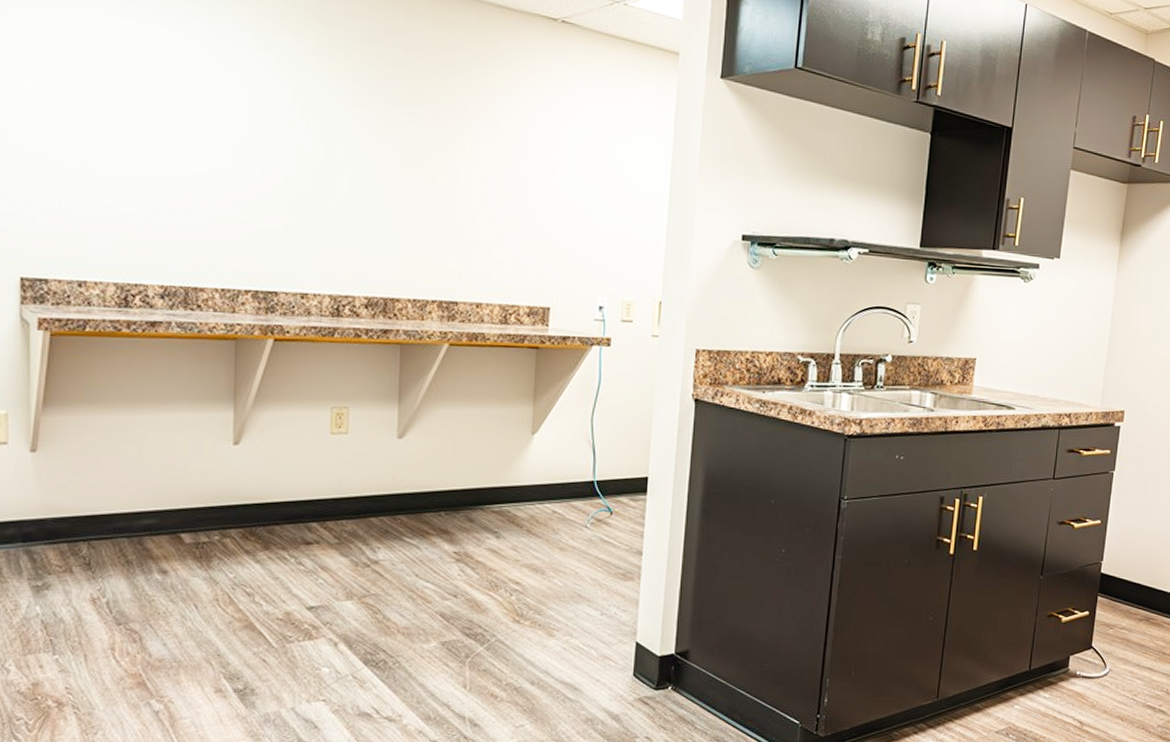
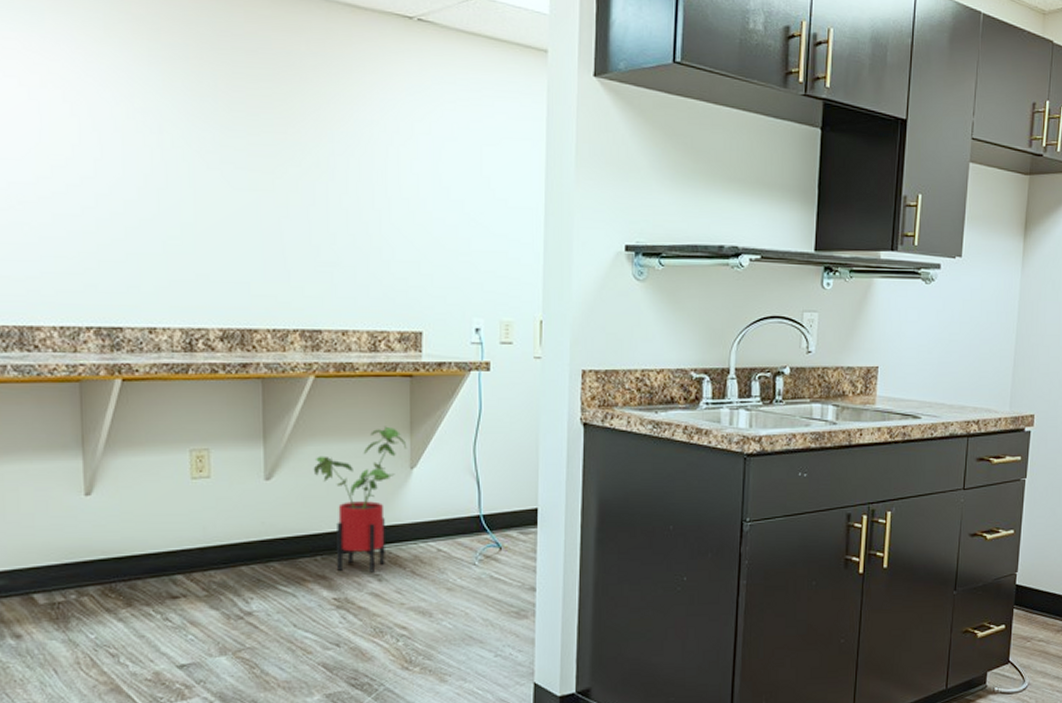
house plant: none [442,393,530,530] -> present [313,426,407,573]

